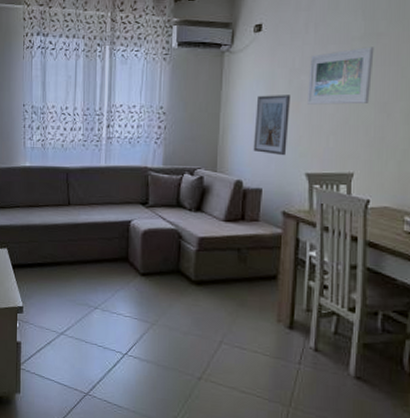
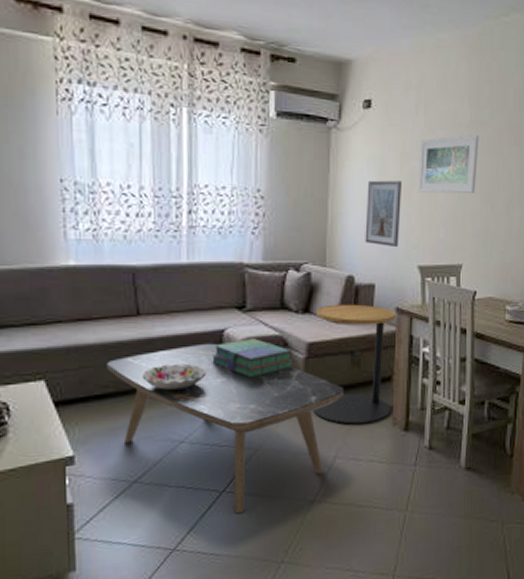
coffee table: none [46,230,231,376] -> present [107,343,344,514]
decorative bowl: none [70,244,117,266] -> present [142,363,207,390]
stack of books: none [121,230,187,263] -> present [212,338,295,378]
side table: none [202,205,282,317] -> present [314,304,396,425]

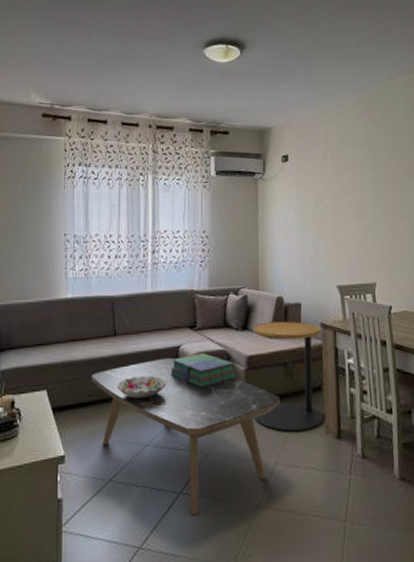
picture frame: present [365,180,401,248] -> none [289,216,319,271]
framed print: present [417,135,479,194] -> none [330,174,381,224]

